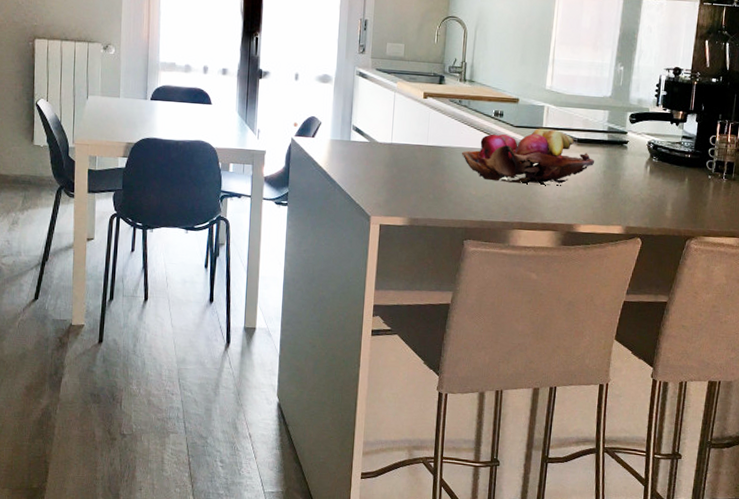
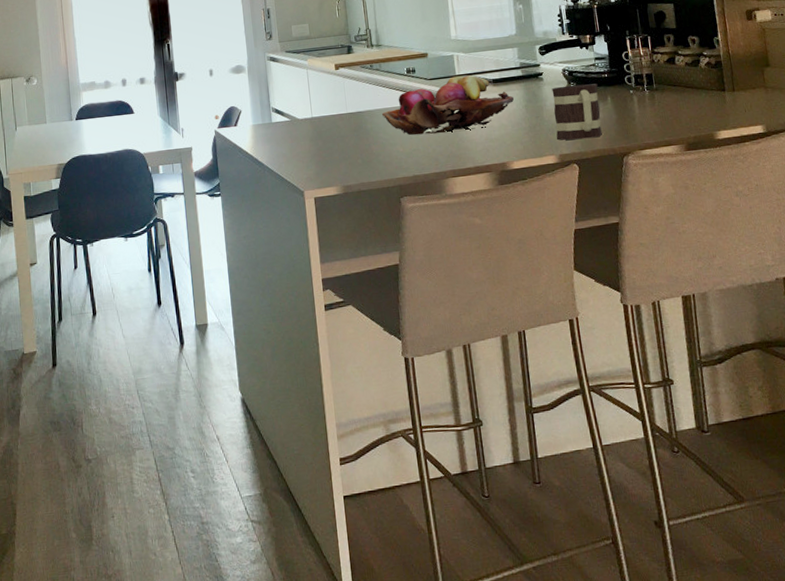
mug: none [626,158,679,216] -> present [552,83,602,140]

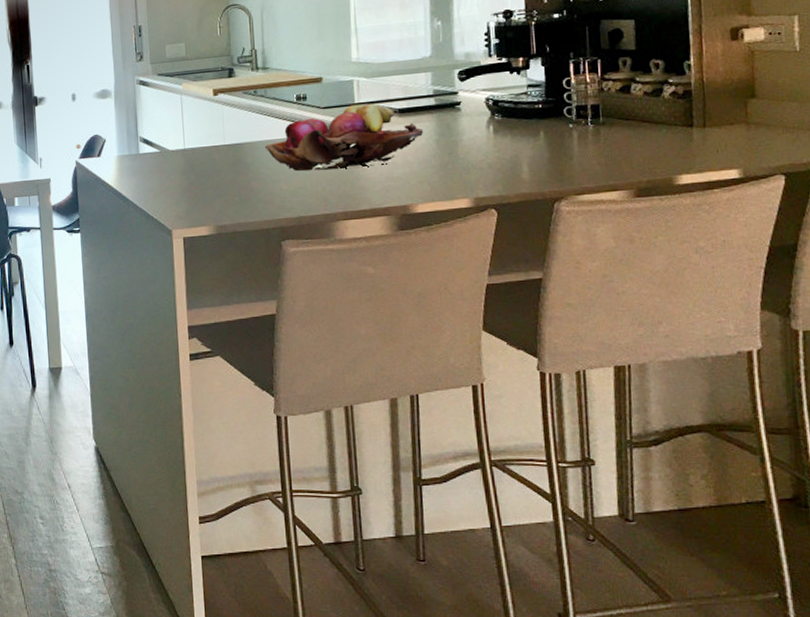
mug: present [552,83,602,140] -> none [471,115,530,181]

